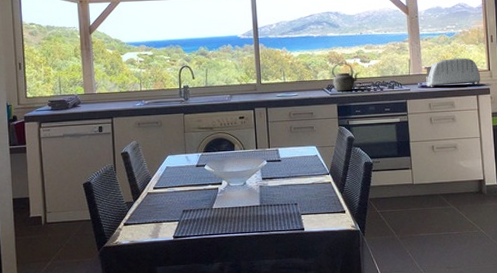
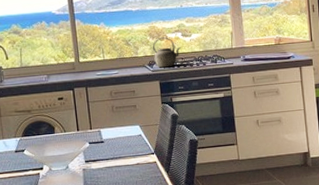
toaster: present [423,58,481,87] -> none [246,29,304,60]

